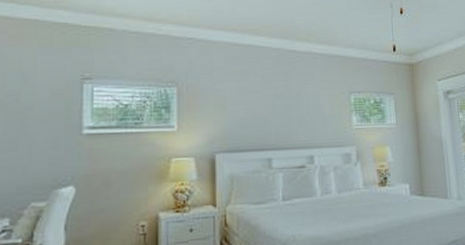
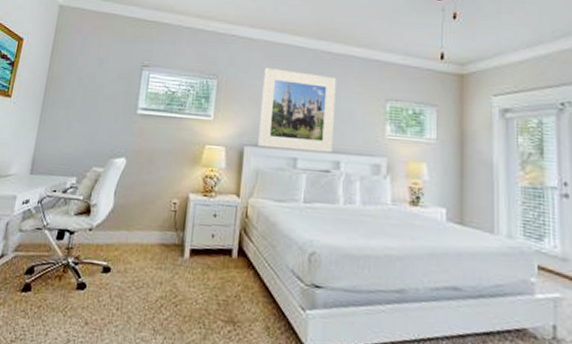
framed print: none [228,69,305,153] -> present [258,67,336,153]

